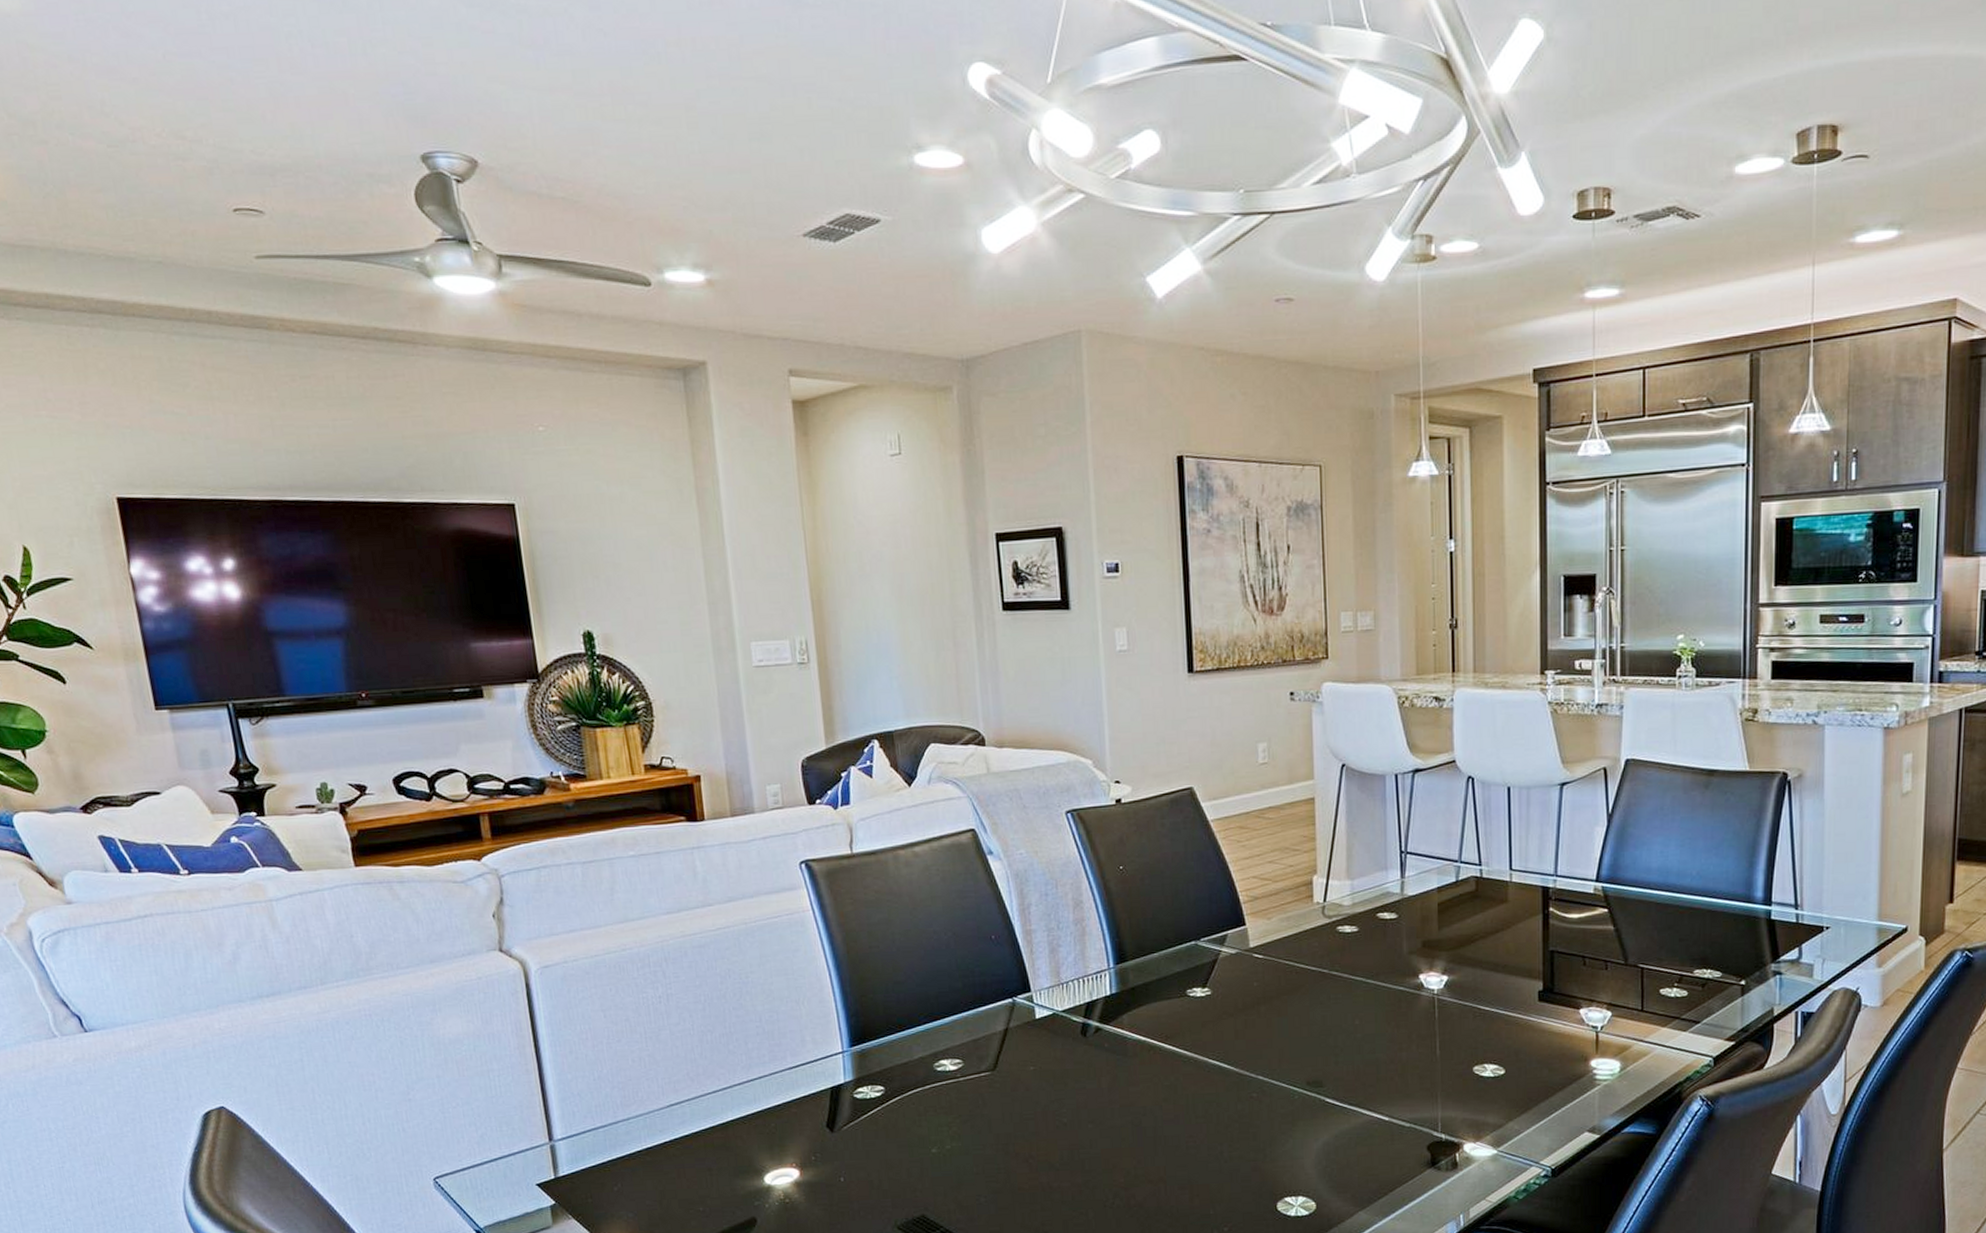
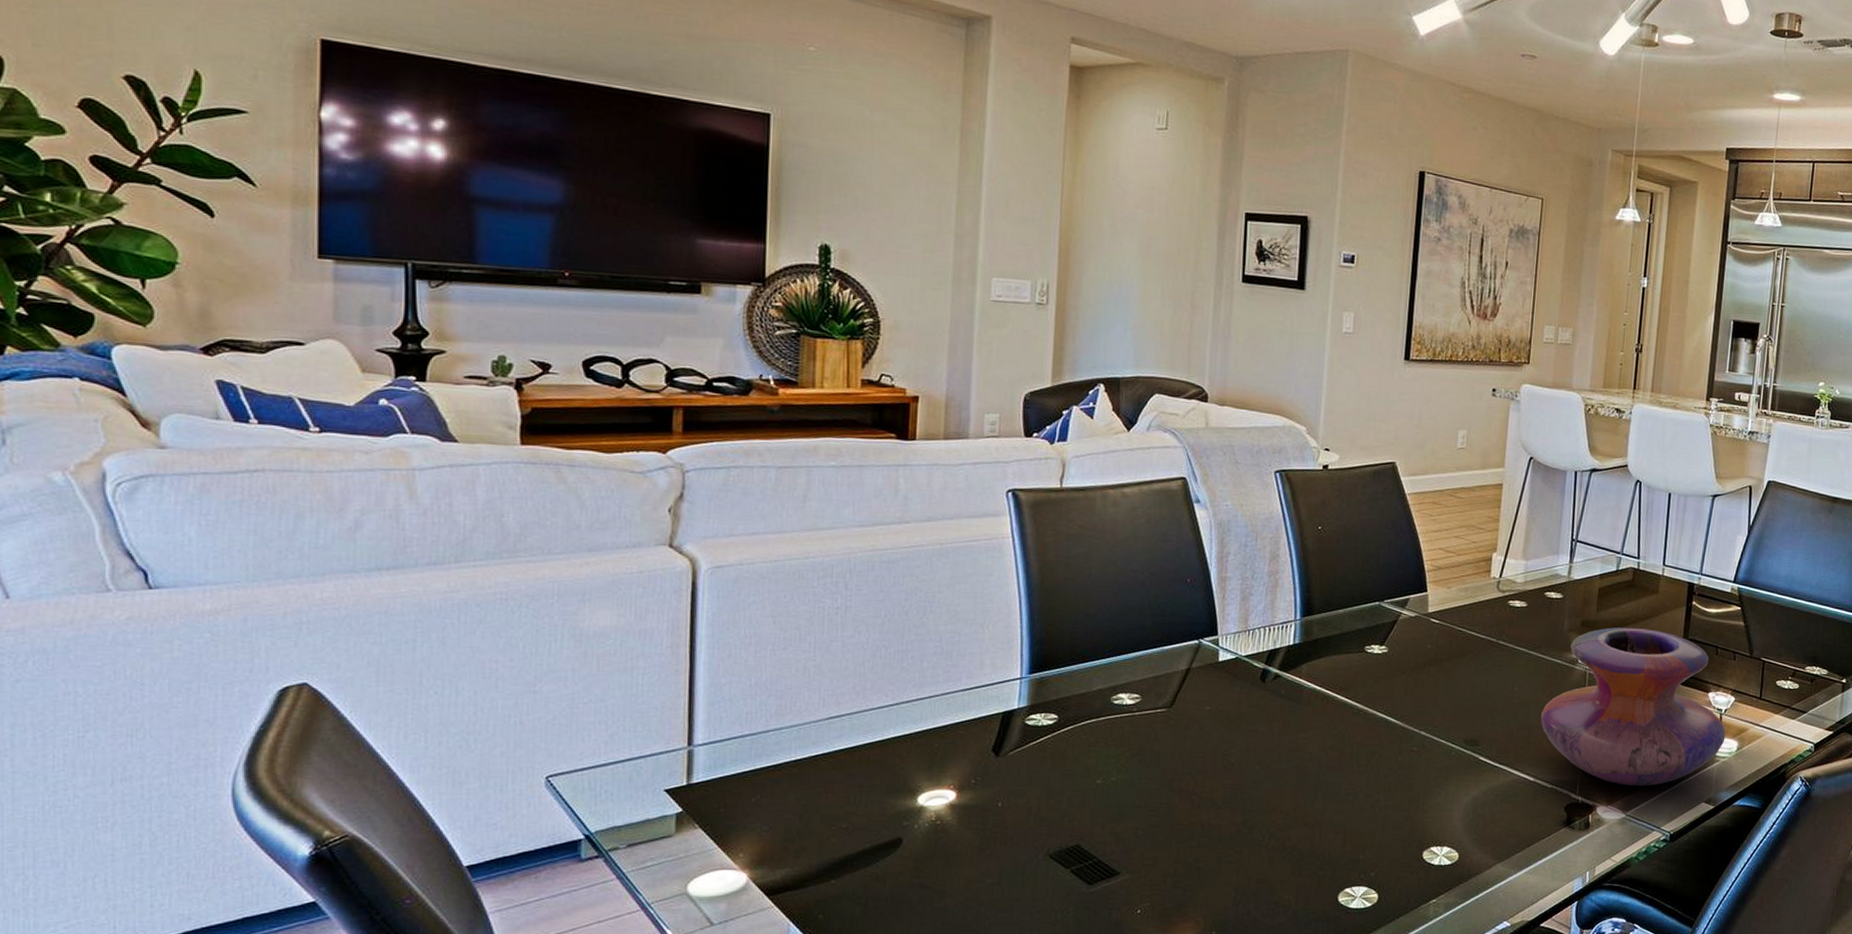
decorative vase: none [1389,943,1605,1119] -> present [1541,627,1726,787]

